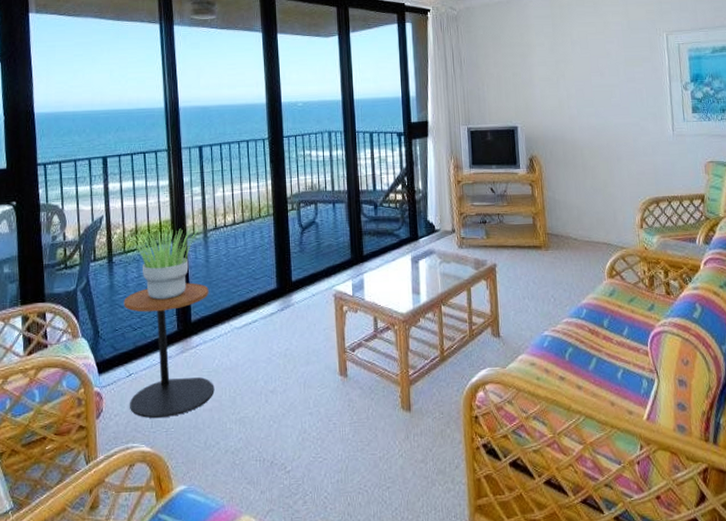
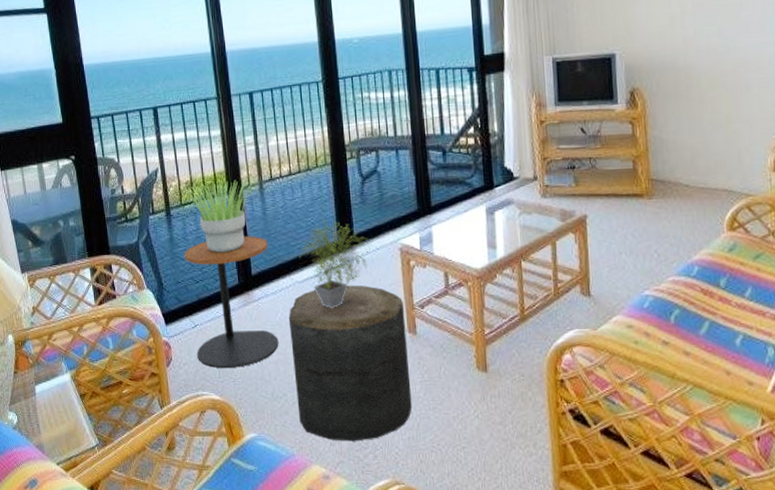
stool: none [225,330,342,488] -> present [288,285,412,441]
potted plant: none [238,267,307,354] -> present [299,219,370,309]

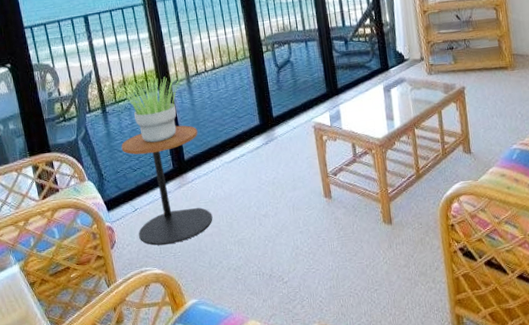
stool: present [288,285,412,441] -> none [219,160,332,297]
potted plant: present [299,219,370,309] -> none [226,106,288,184]

